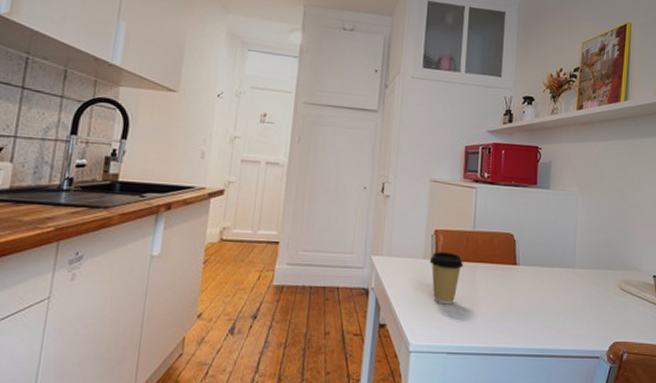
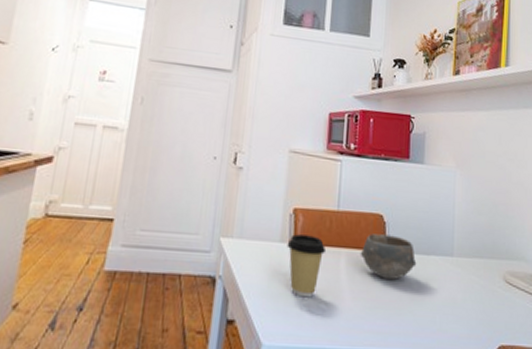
bowl: none [493,250,543,288] -> present [360,233,417,280]

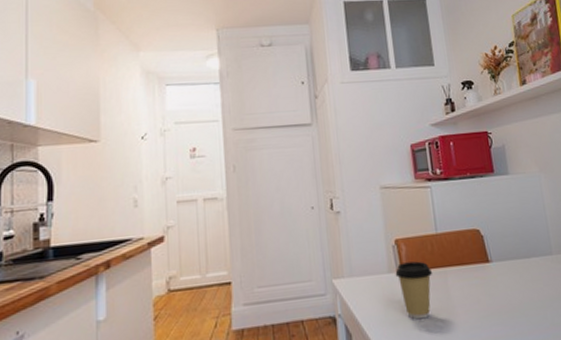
bowl: present [360,233,417,280] -> none [464,246,520,288]

